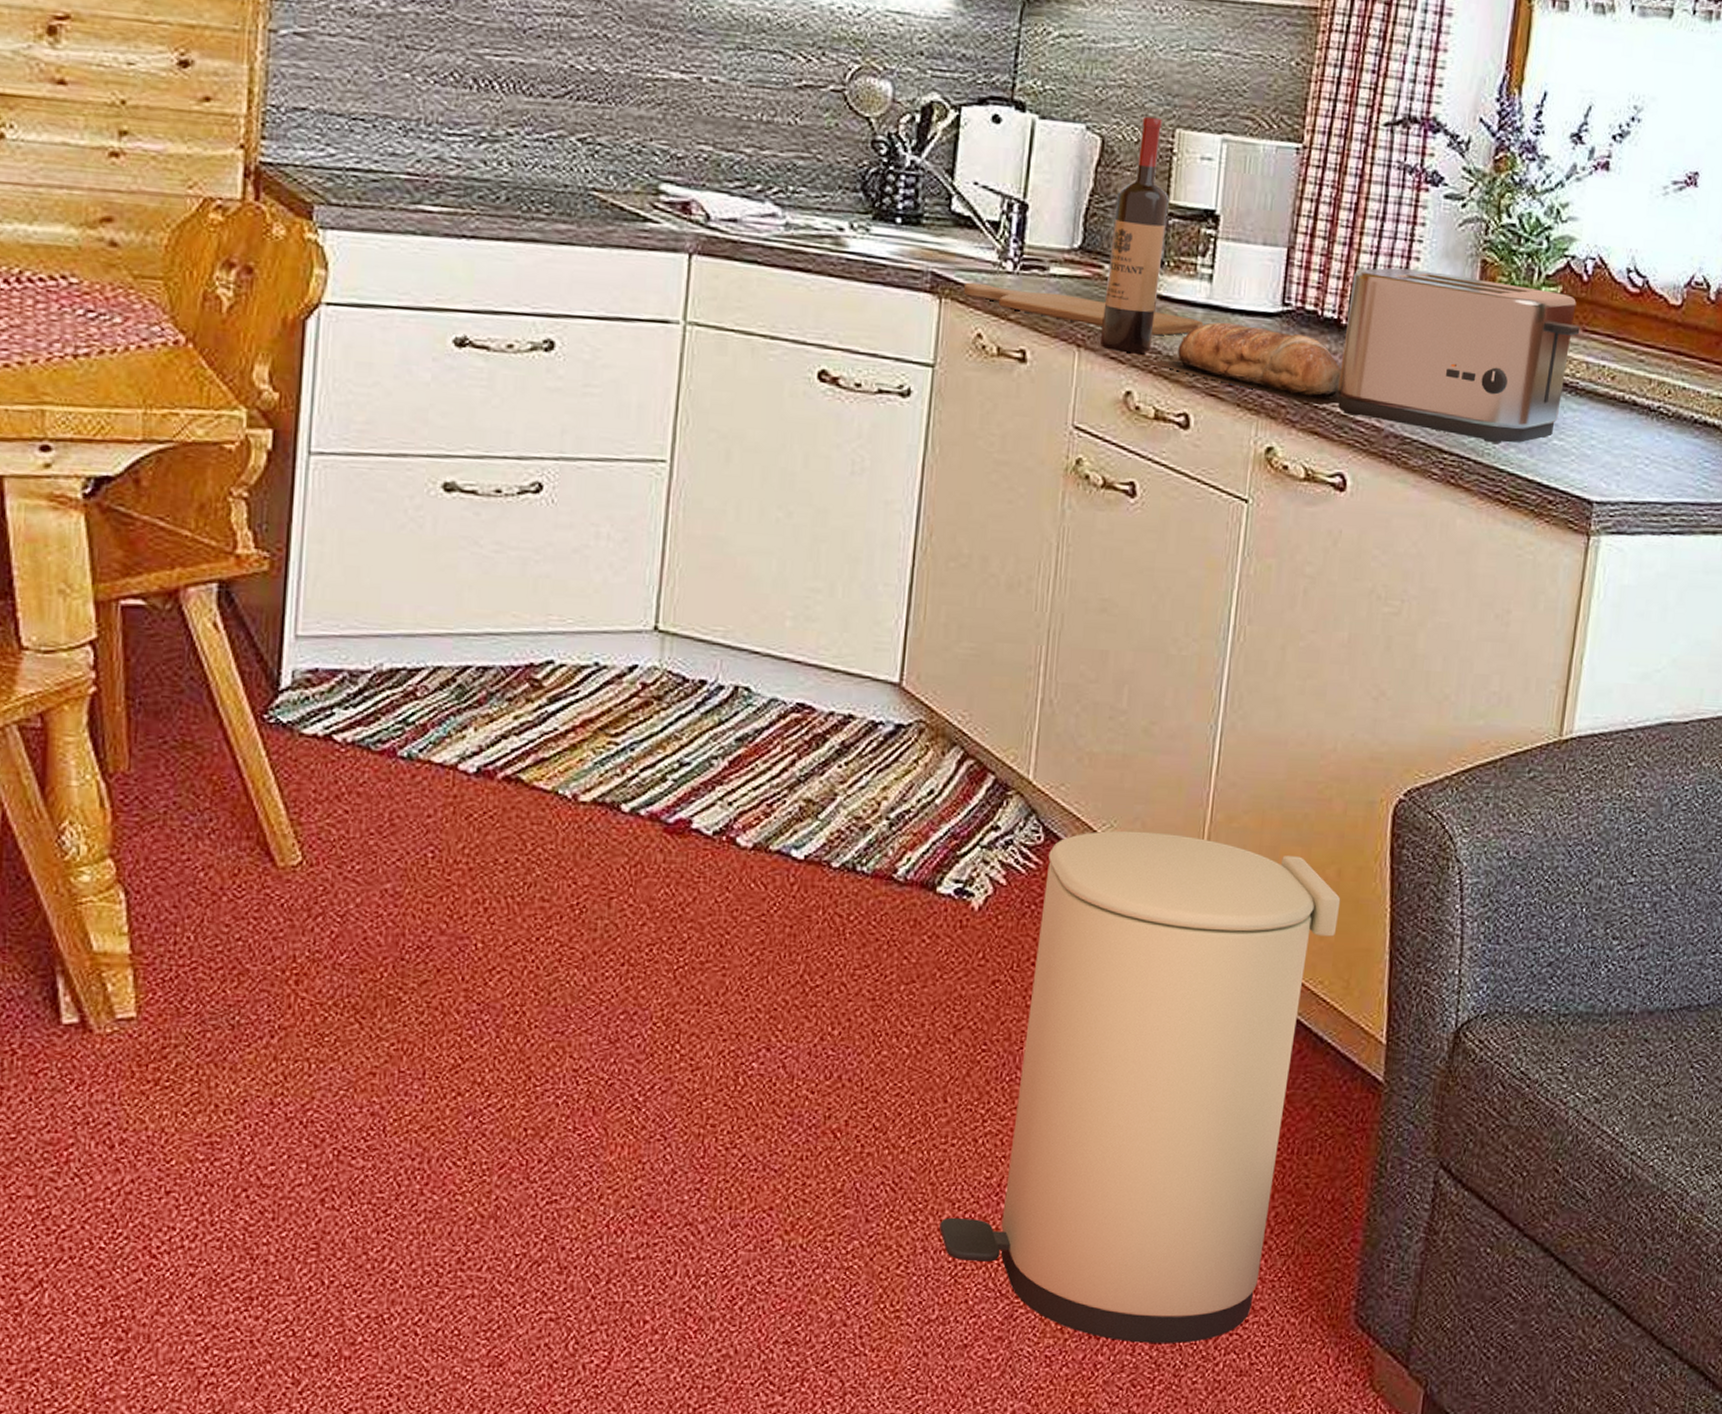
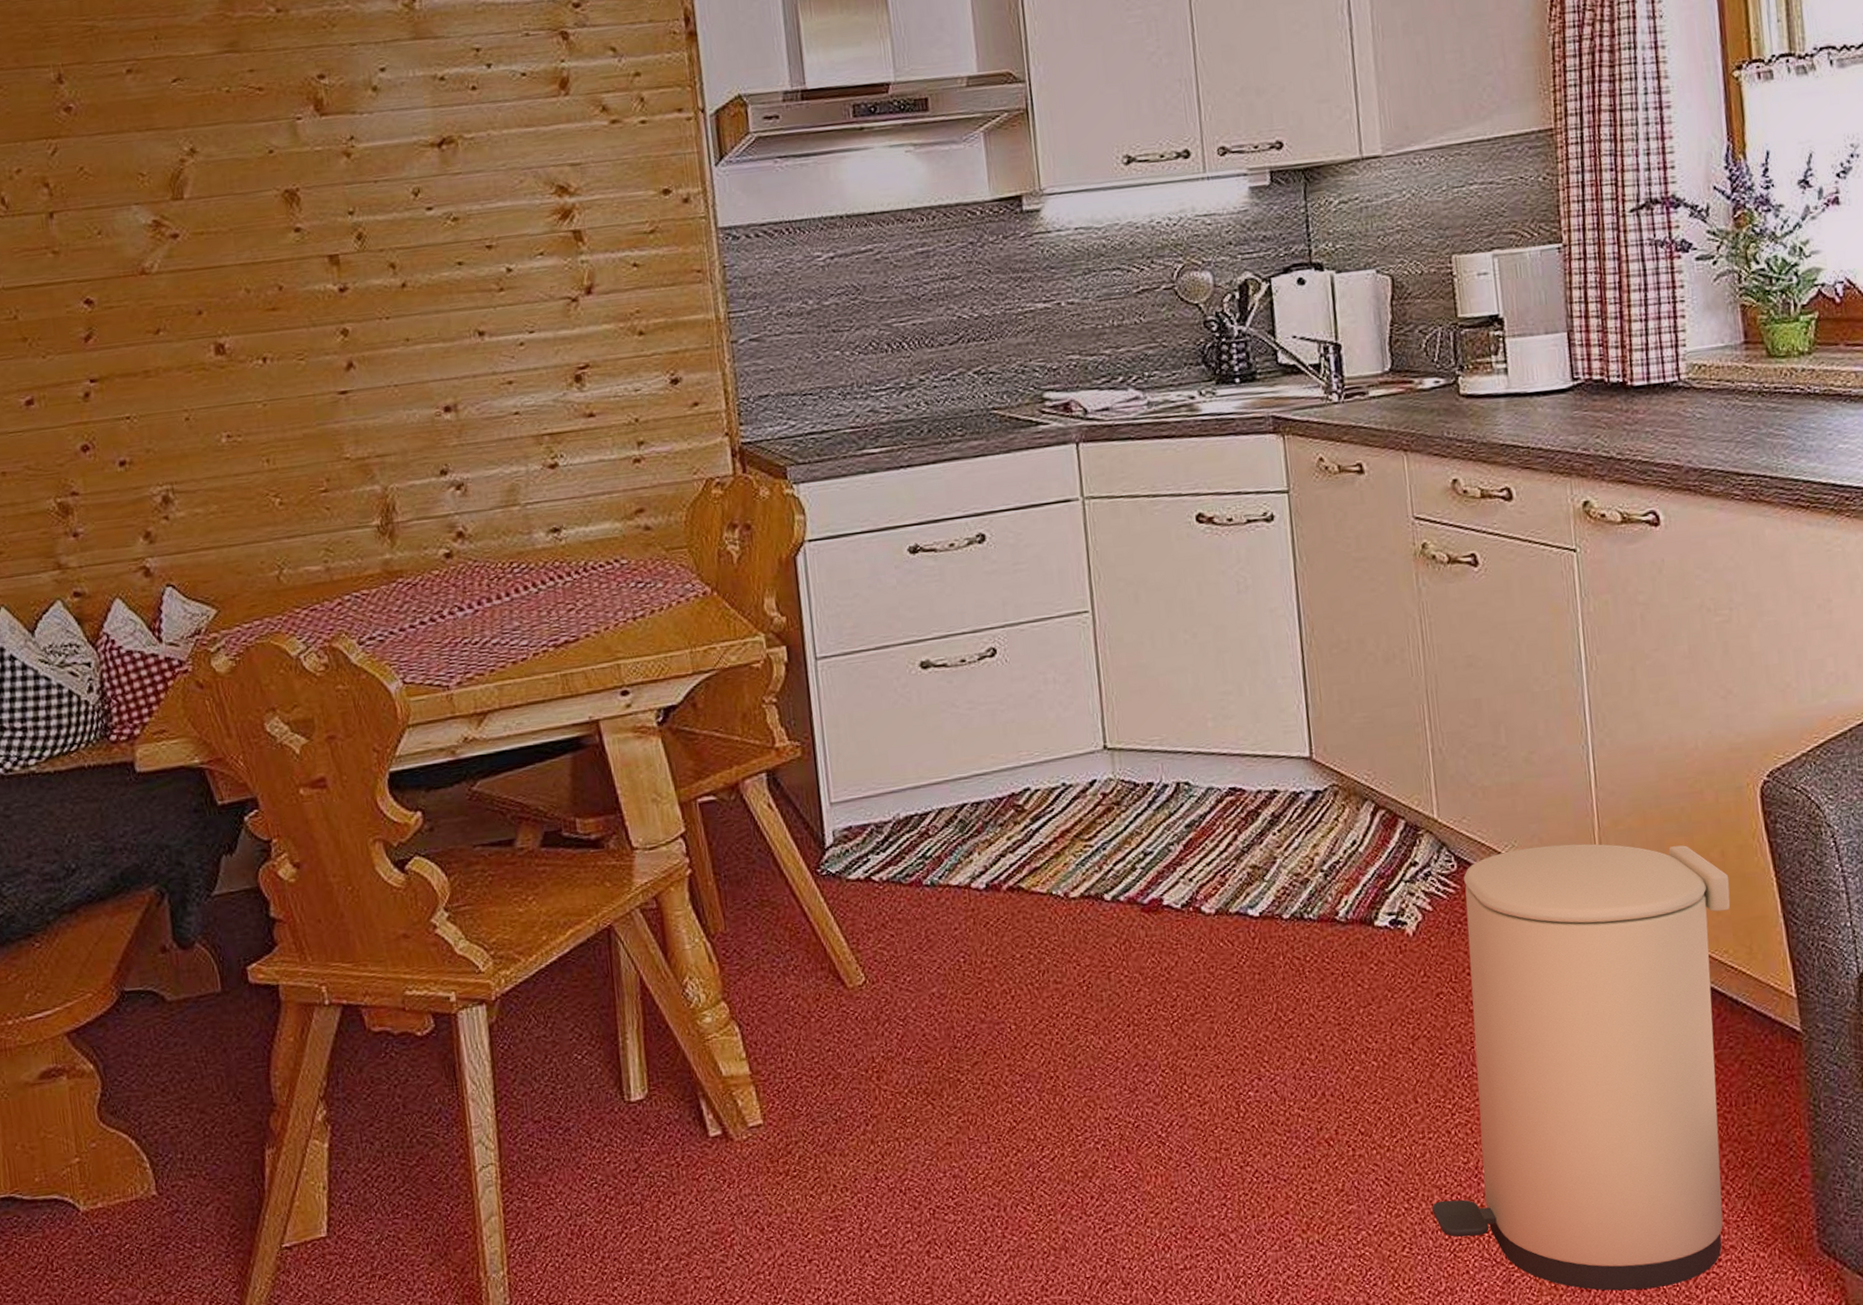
chopping board: present [963,282,1204,336] -> none [1300,407,1508,433]
wine bottle: present [1099,116,1169,354] -> none [1413,249,1467,449]
bread loaf: present [1142,322,1342,406] -> none [1462,401,1639,458]
toaster: present [1338,267,1580,444] -> none [1629,317,1843,461]

